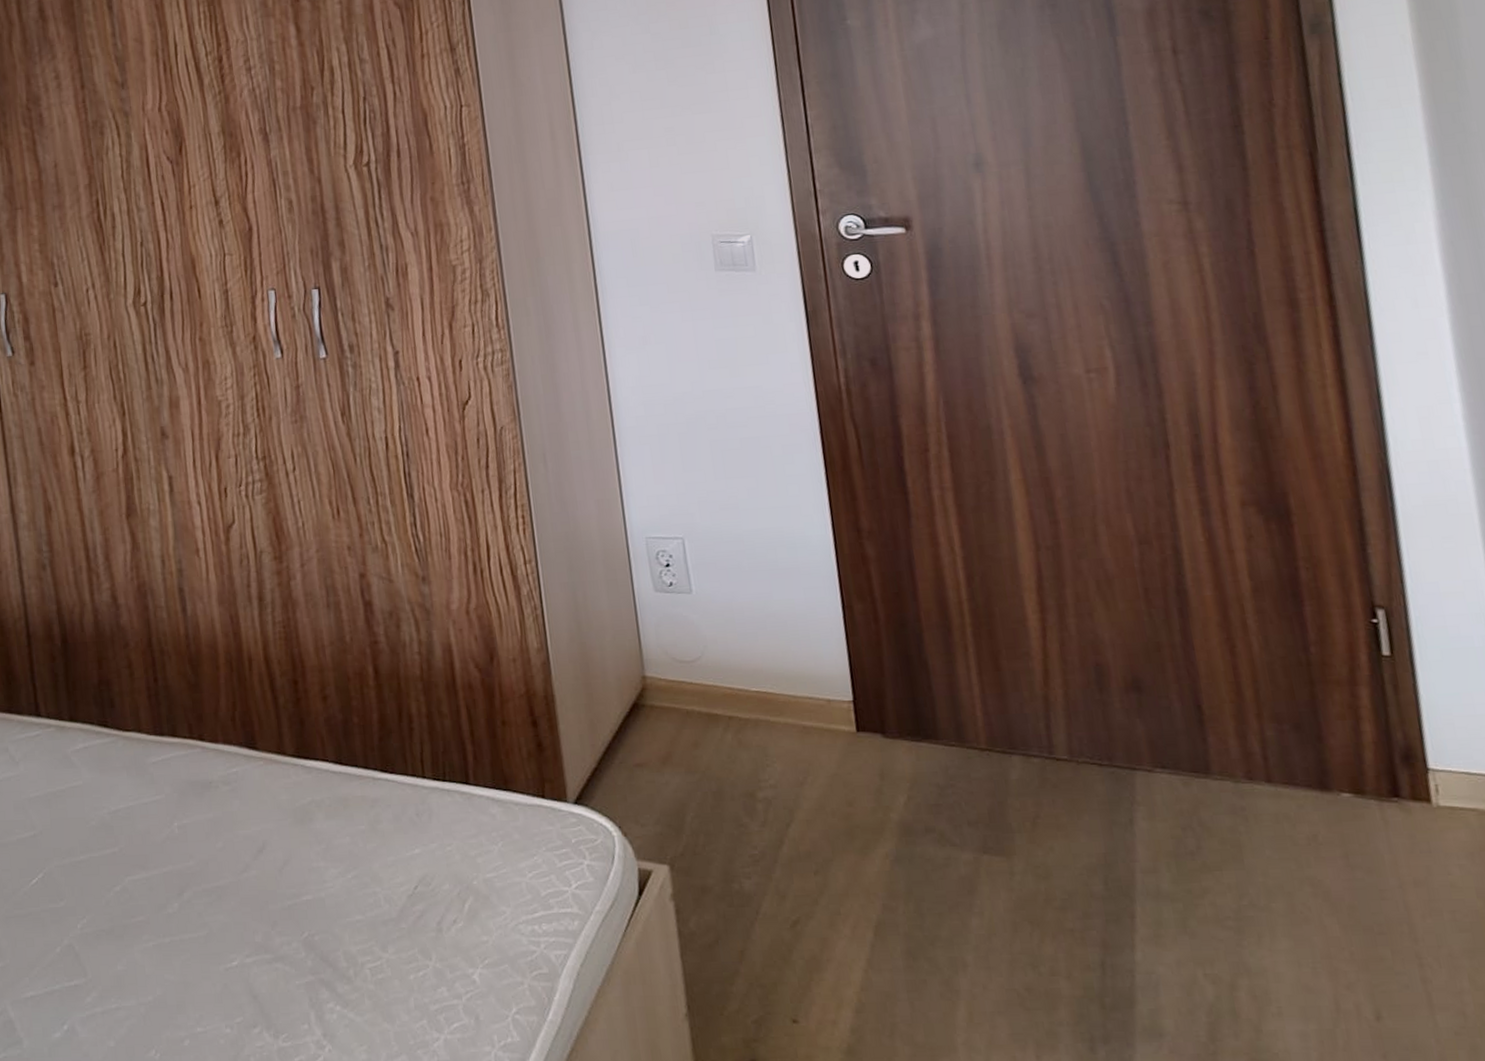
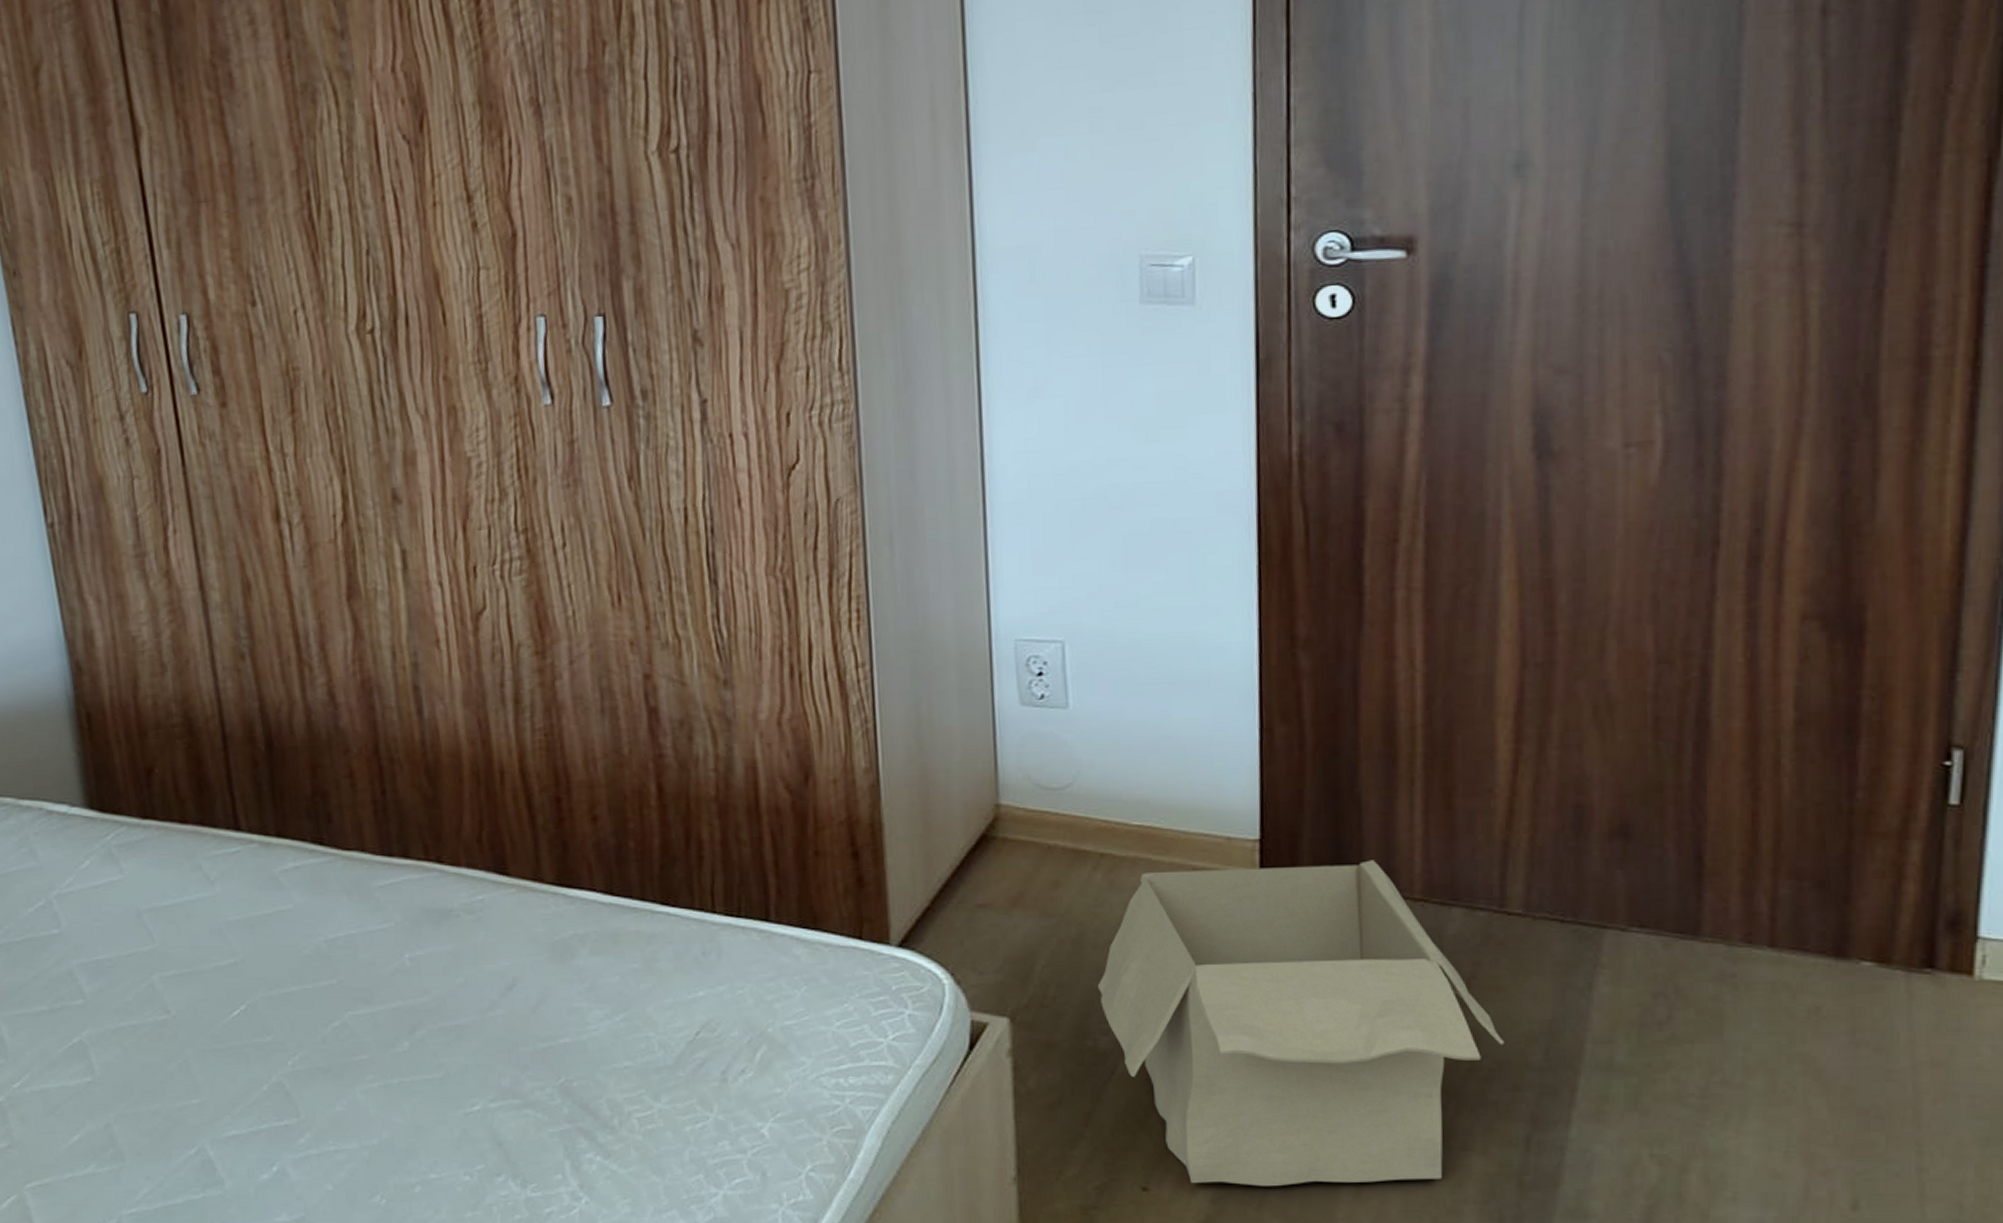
cardboard box: none [737,716,1071,1016] -> present [1097,860,1505,1187]

